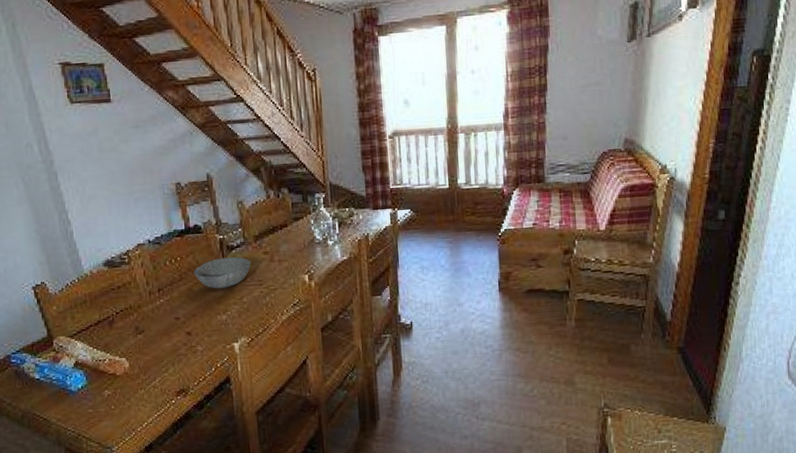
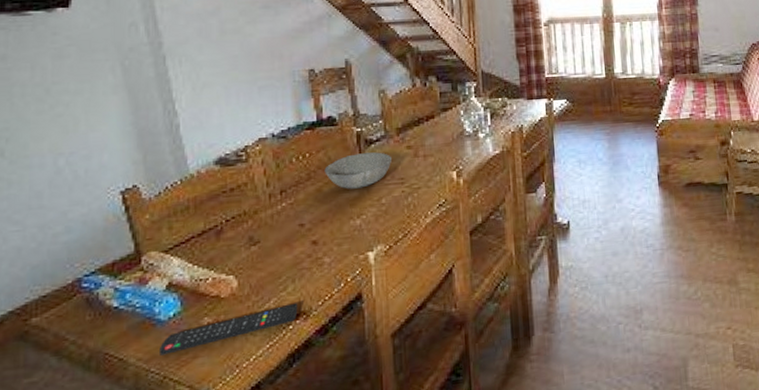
remote control: none [73,382,178,418] -> present [160,303,298,356]

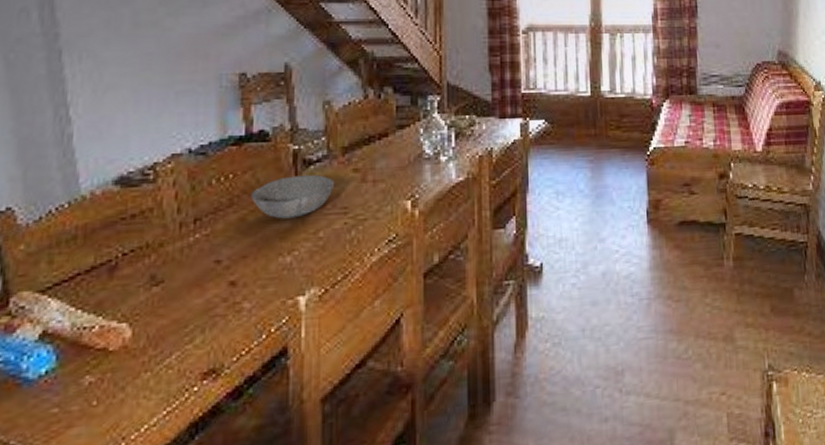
remote control: present [160,303,298,356] -> none [23,358,206,424]

